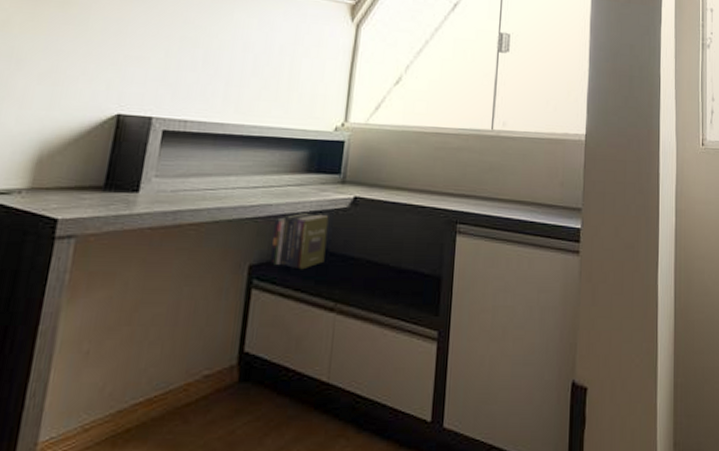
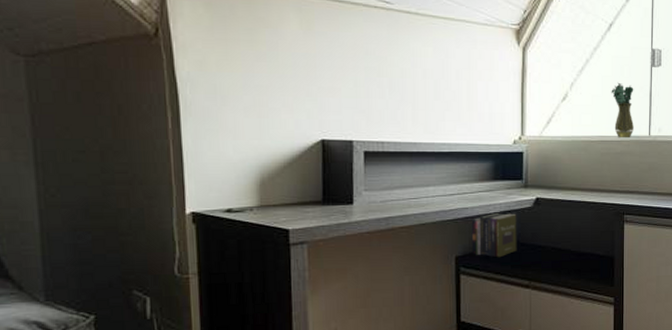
vase: none [451,67,477,132] -> present [611,82,634,138]

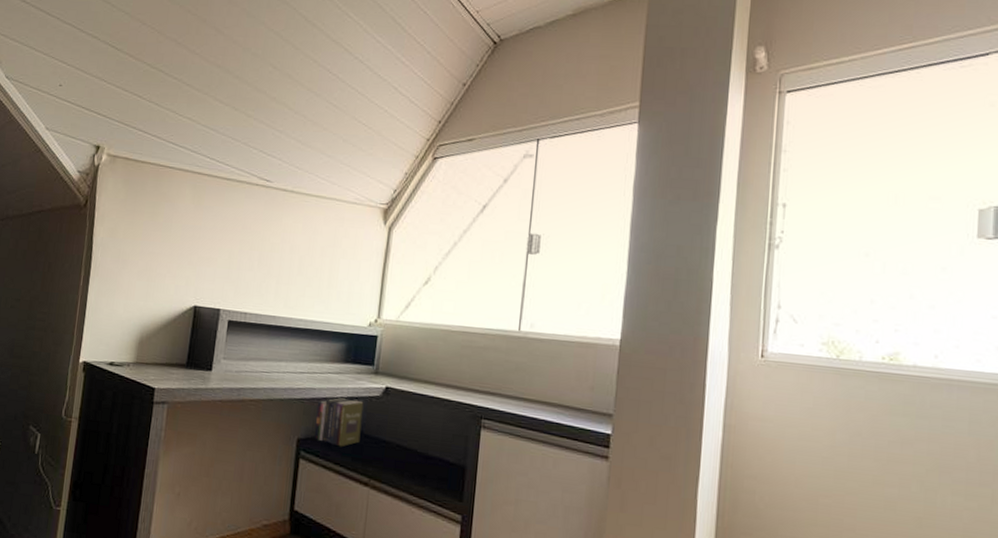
vase: present [611,82,634,138] -> none [478,268,505,332]

